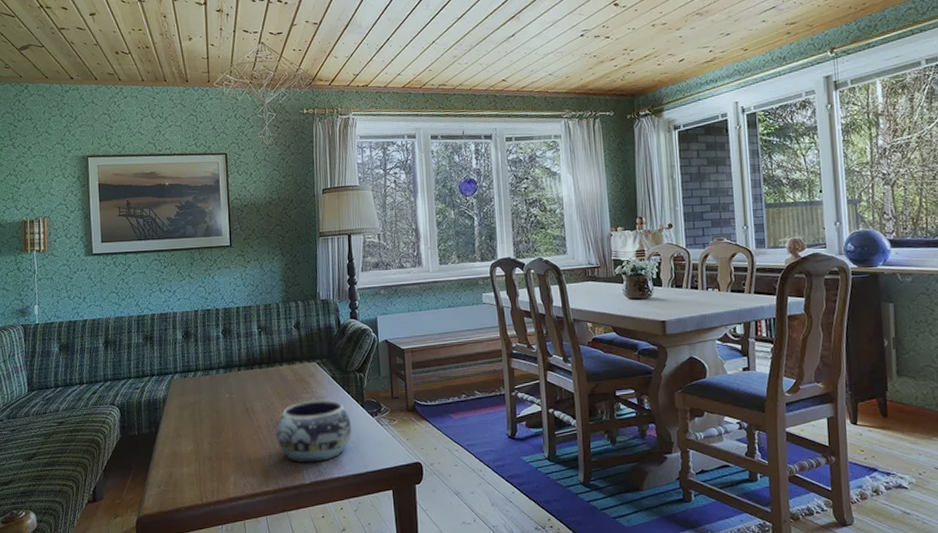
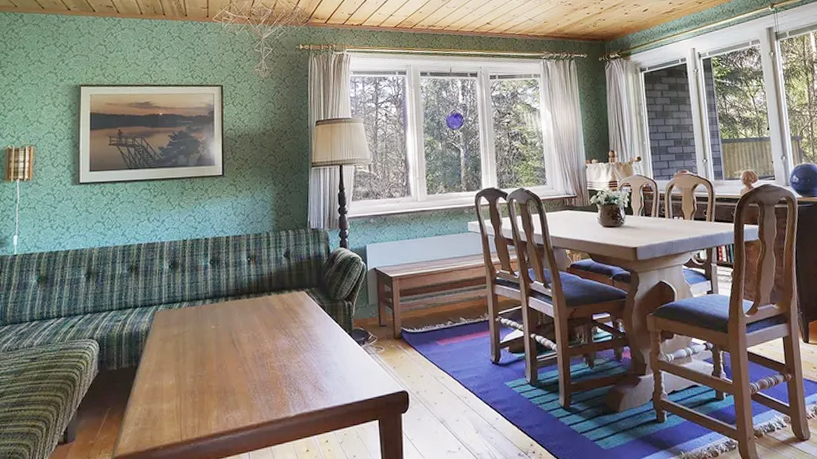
decorative bowl: present [276,399,352,463] -> none [262,329,339,395]

